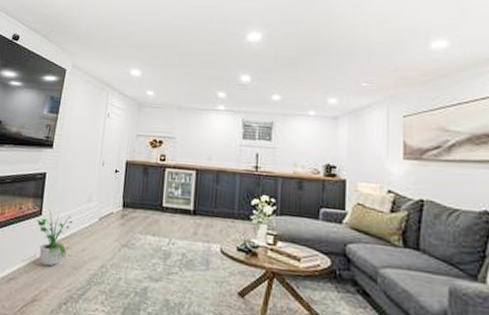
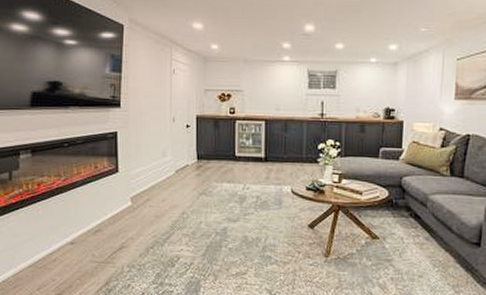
potted plant: present [36,211,73,267] -> none [114,168,150,217]

